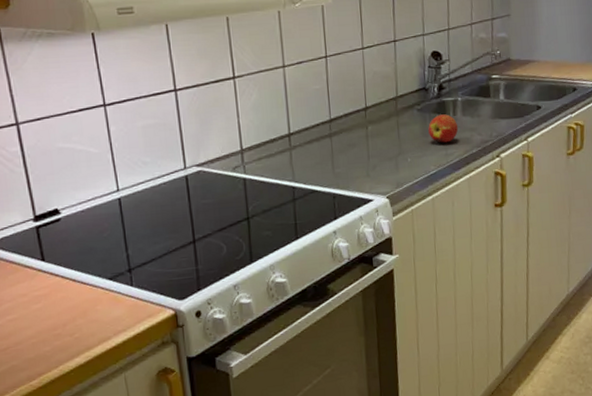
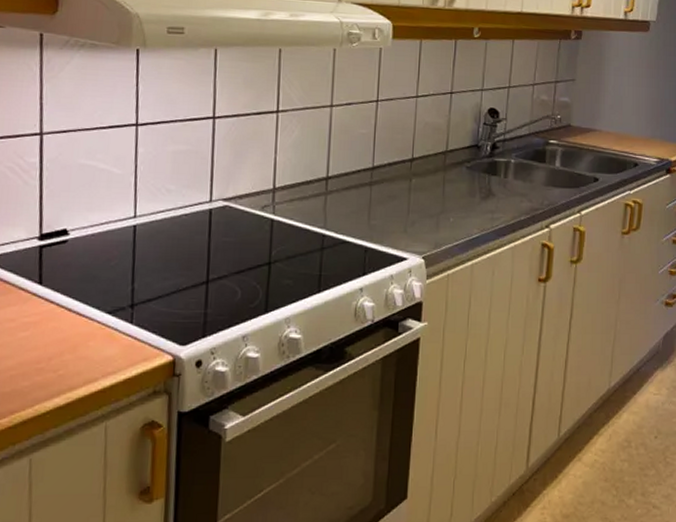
apple: present [428,114,459,143] -> none [476,175,508,206]

